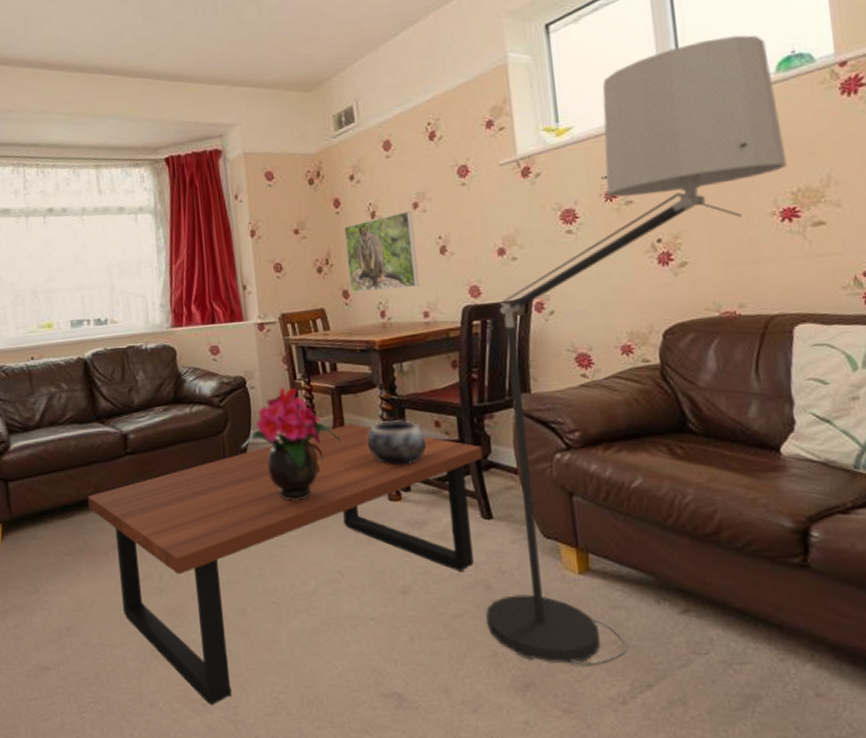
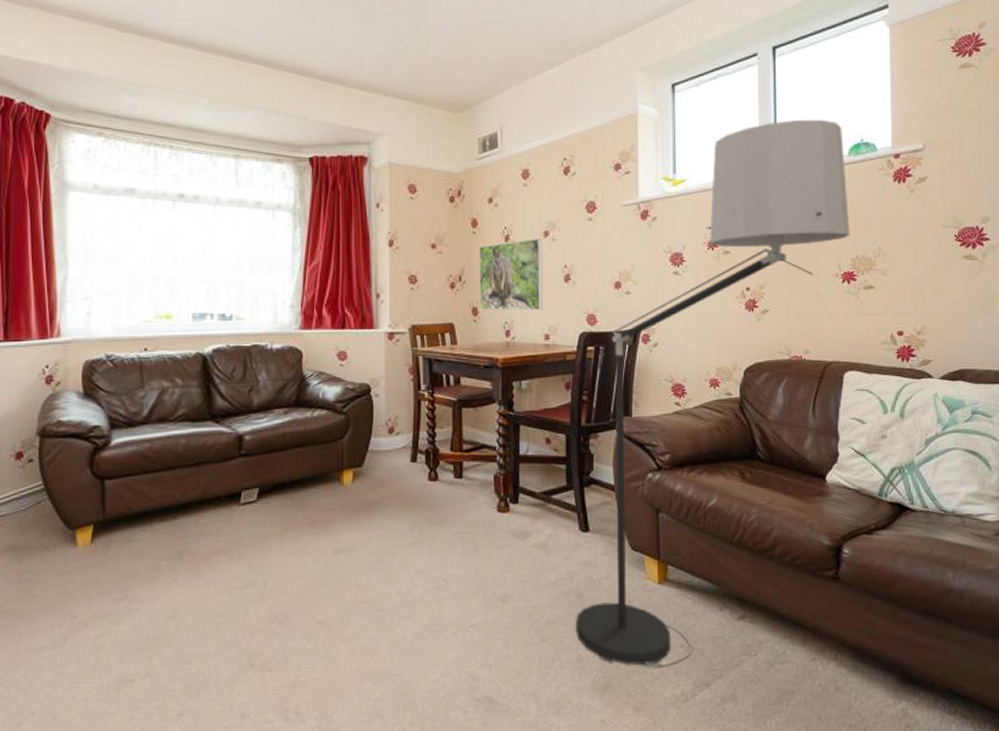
coffee table: present [87,423,483,706] -> none [193,436,586,715]
potted flower: present [241,387,343,501] -> none [361,396,459,509]
decorative bowl: present [367,419,427,465] -> none [483,434,537,478]

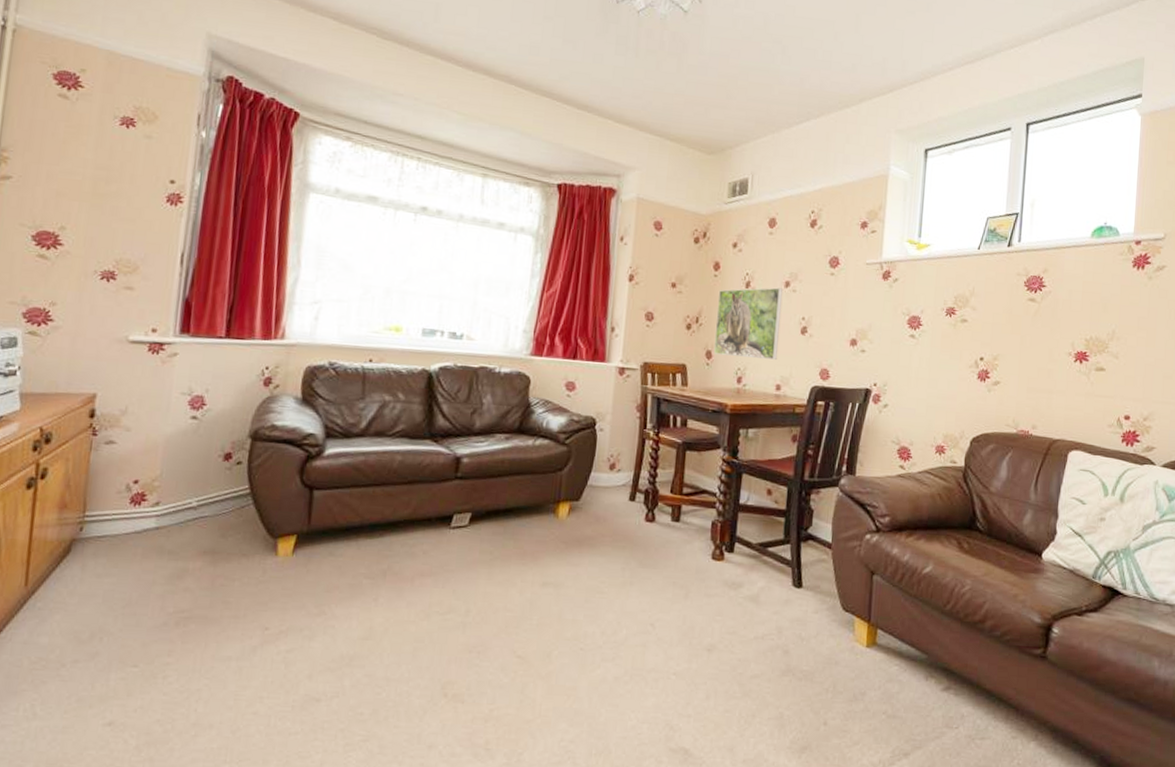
floor lamp: present [576,119,850,668] -> none [779,196,1088,733]

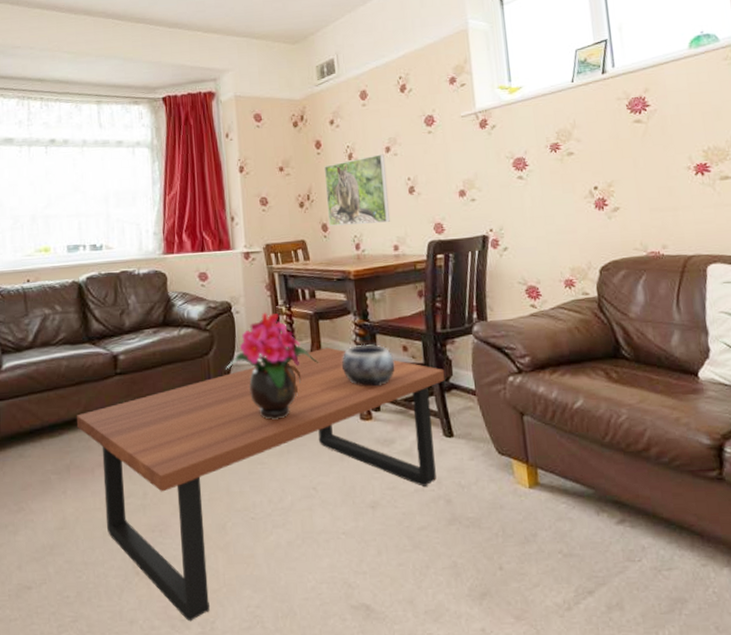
coffee table: none [401,480,805,751] -> present [76,347,445,622]
potted flower: none [579,434,679,549] -> present [226,312,319,420]
decorative bowl: none [702,481,757,527] -> present [342,344,395,386]

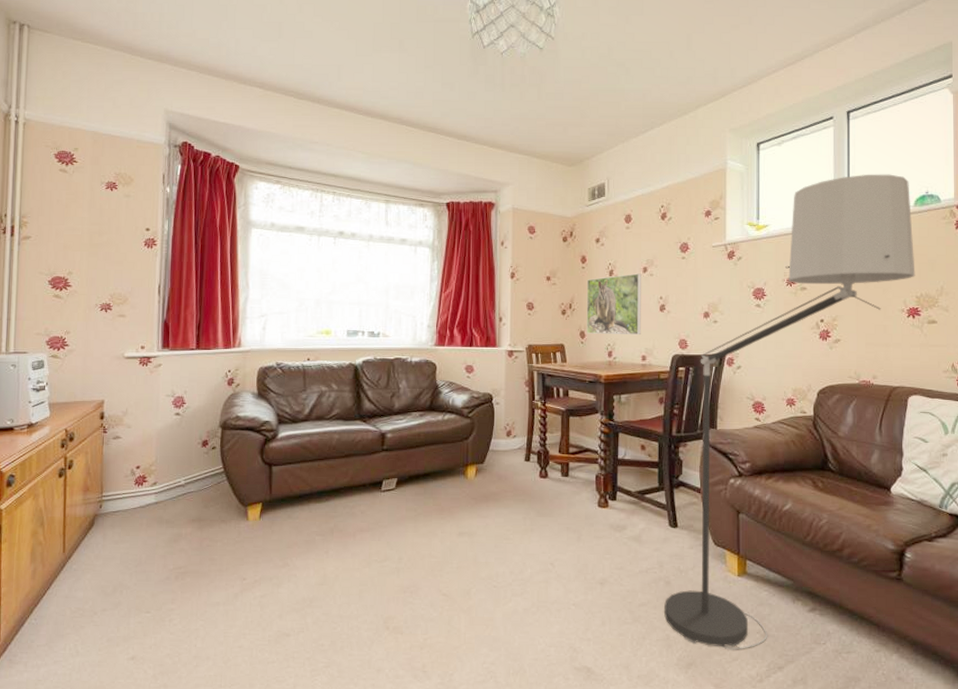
coffee table: present [76,347,445,622] -> none [342,441,675,673]
potted flower: present [226,312,319,420] -> none [483,405,567,501]
decorative bowl: present [342,344,395,386] -> none [587,440,633,478]
floor lamp: none [447,15,699,575] -> present [664,174,915,650]

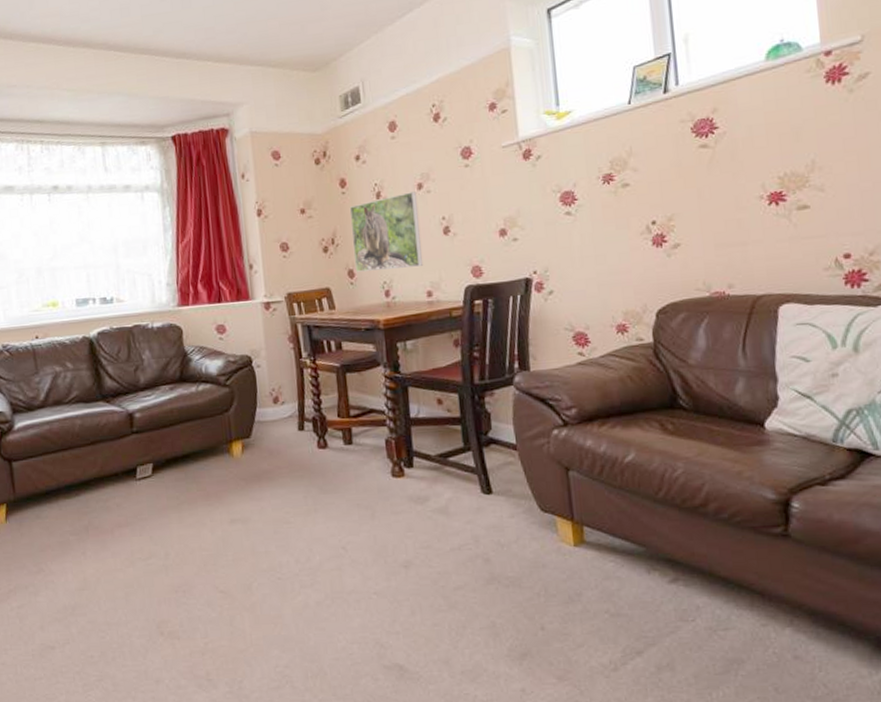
floor lamp: present [664,174,915,650] -> none [485,23,775,635]

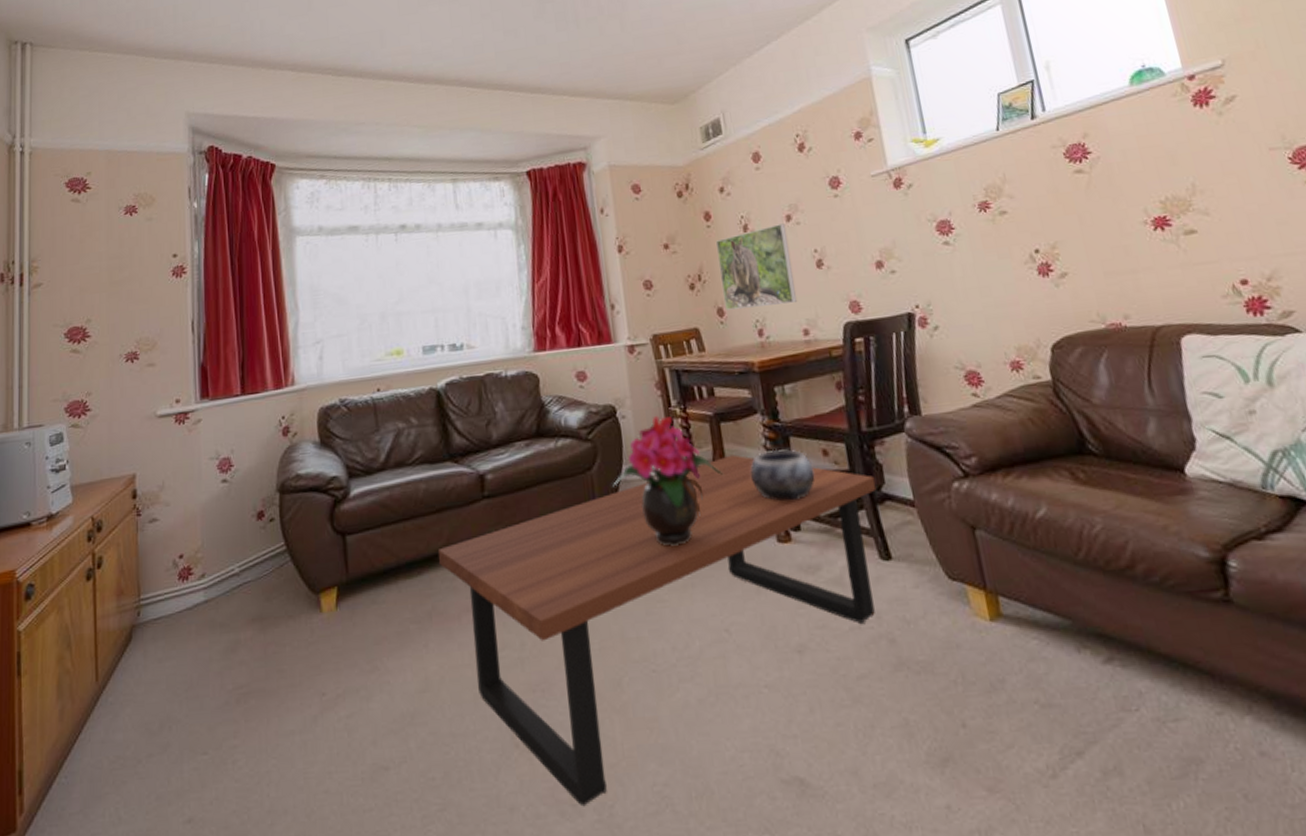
coffee table: none [92,401,484,681] -> present [437,454,877,807]
potted flower: none [247,365,347,478] -> present [613,415,724,546]
decorative bowl: none [371,397,429,442] -> present [750,448,815,501]

